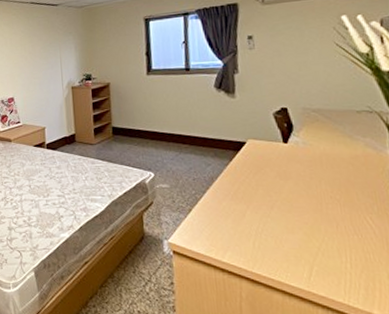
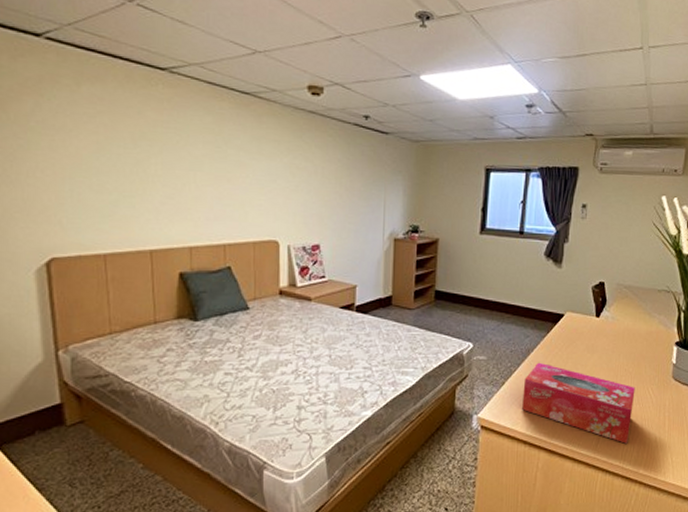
tissue box: none [212,189,351,279] -> present [522,362,635,444]

